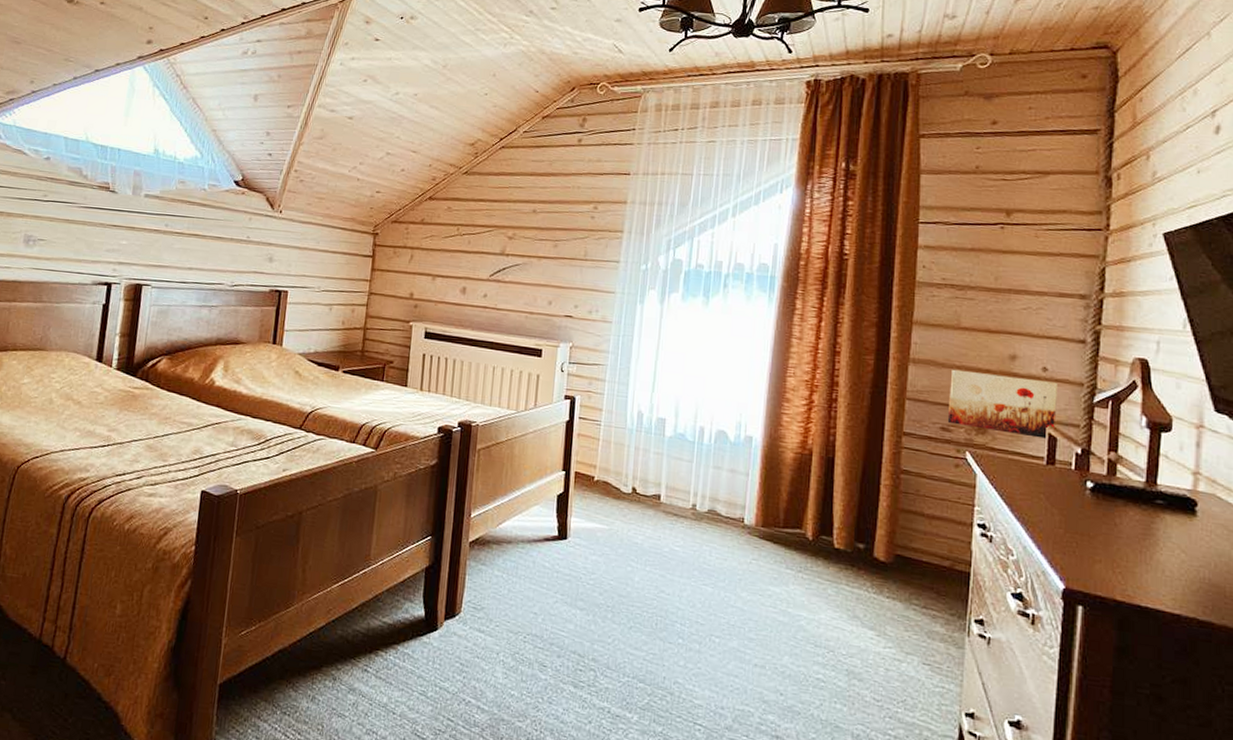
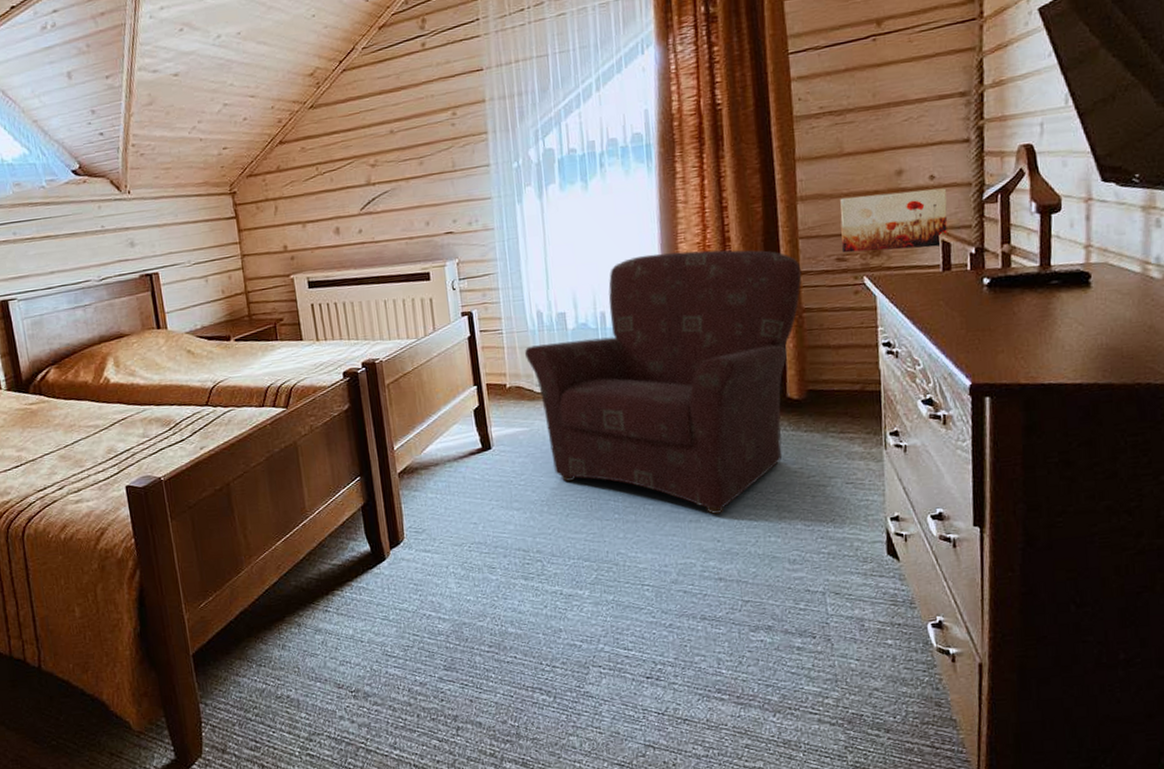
armchair: none [618,380,905,664] -> present [524,250,802,514]

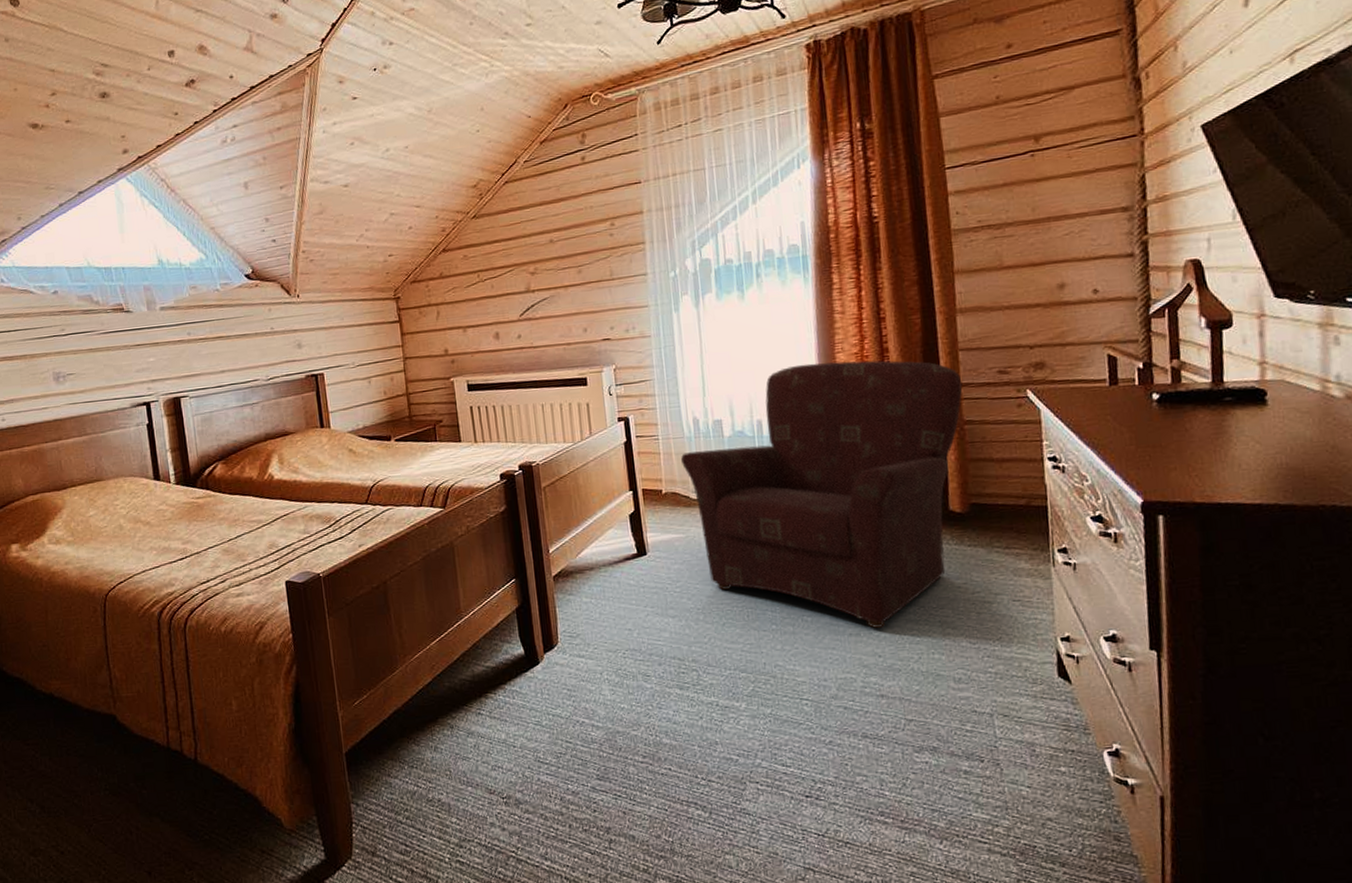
wall art: present [840,188,948,253] -> none [1001,302,1113,366]

